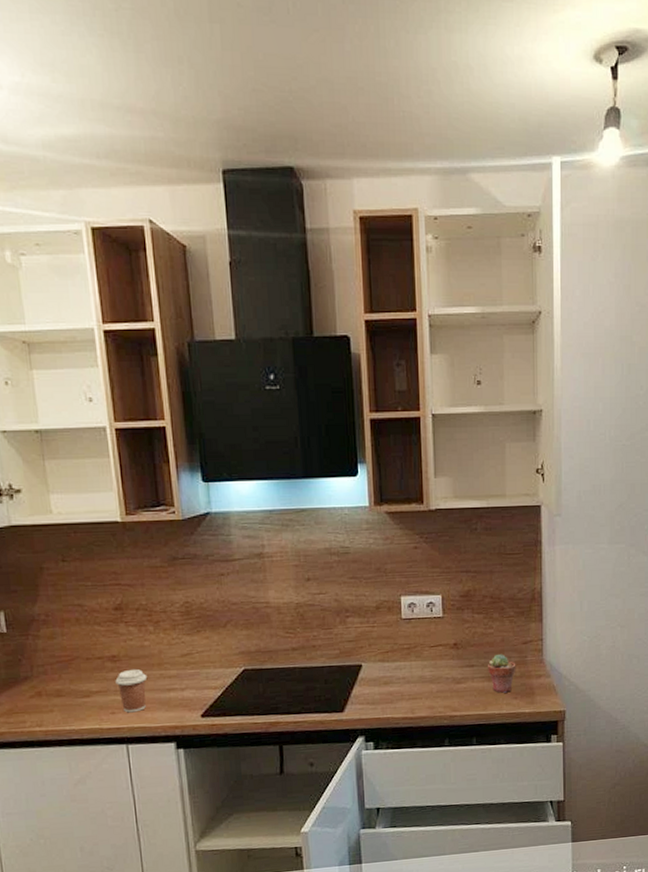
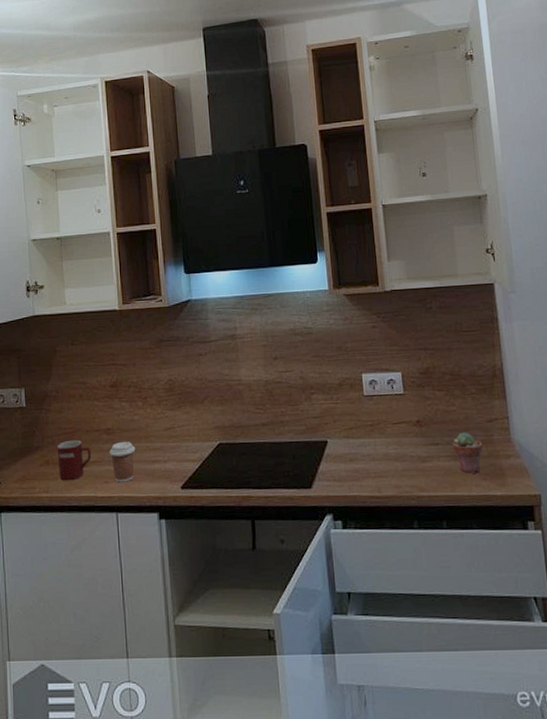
mug: none [50,669,94,712] -> present [57,440,91,480]

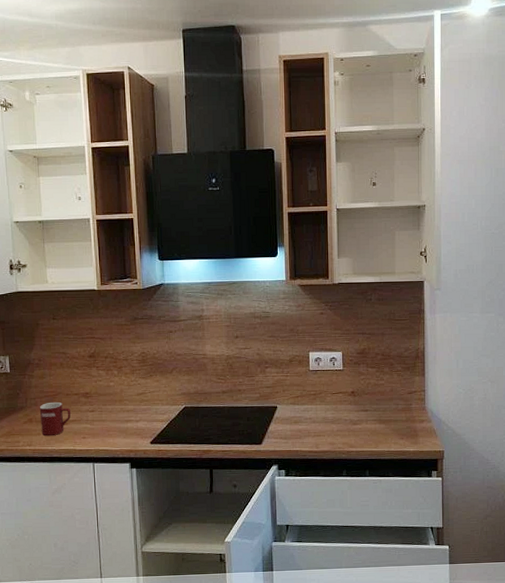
coffee cup: present [109,442,136,483] -> none [87,404,111,438]
potted succulent: present [453,431,483,473] -> none [379,401,403,434]

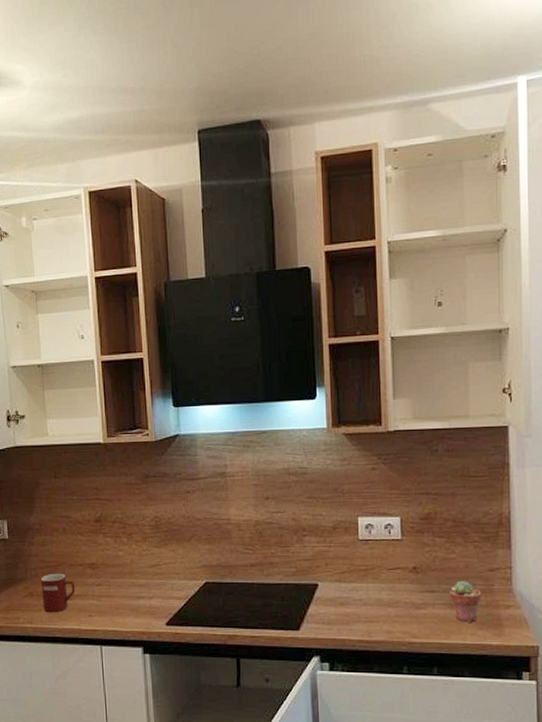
potted succulent: none [379,401,403,434] -> present [450,580,482,622]

